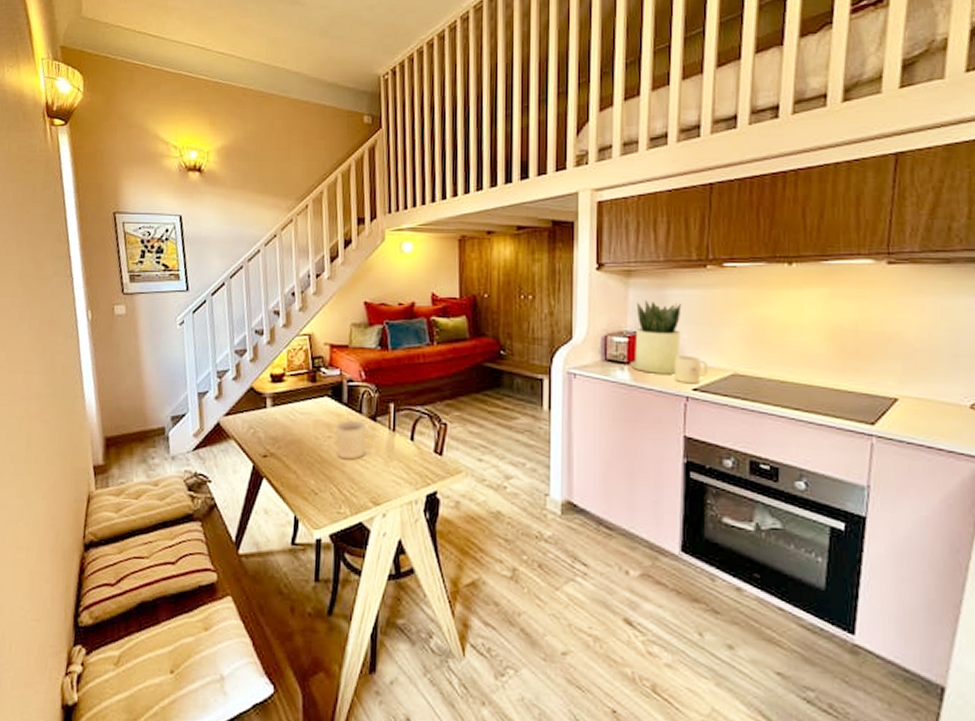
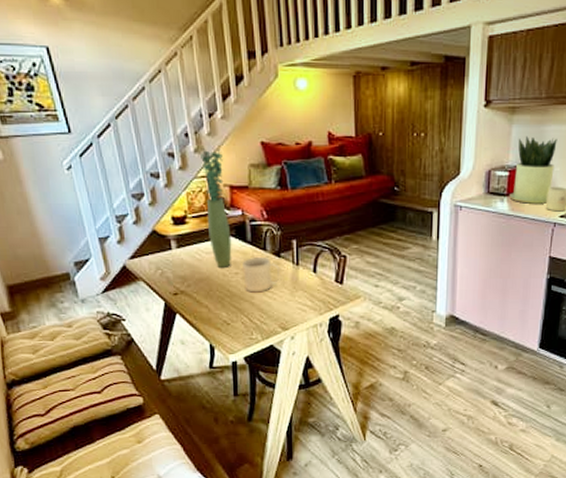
vase: none [304,304,328,430] -> present [201,146,232,267]

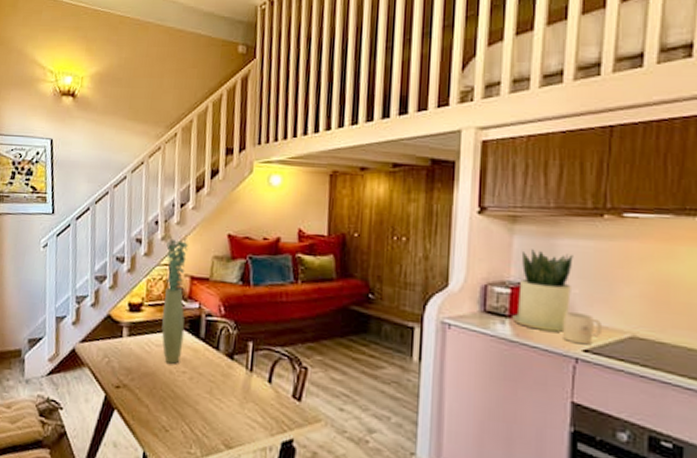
mug: present [242,256,282,293] -> none [190,355,232,398]

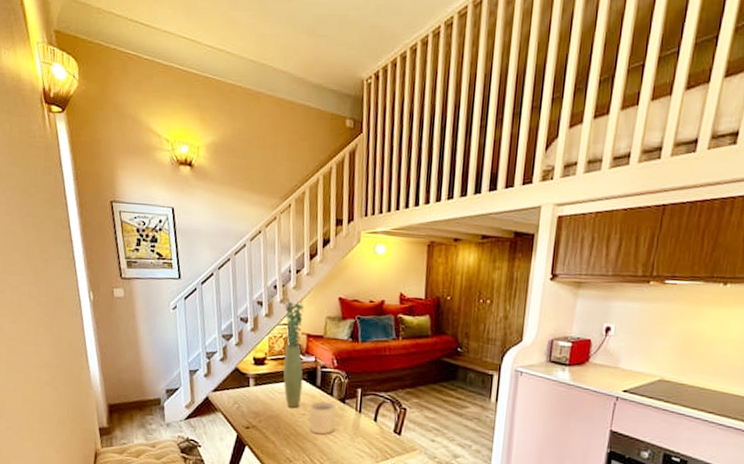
mug: none [190,355,232,398] -> present [309,400,344,435]
planter: present [512,249,573,332] -> none [571,310,623,377]
mug: present [563,312,603,345] -> none [609,361,640,387]

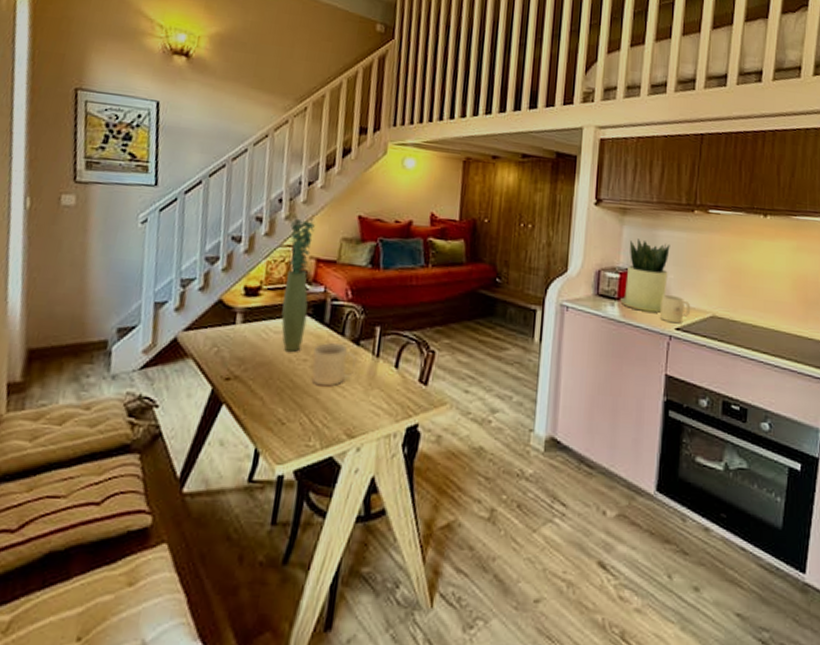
planter: none [571,310,623,377] -> present [620,239,670,313]
mug: none [609,361,640,387] -> present [660,295,691,324]

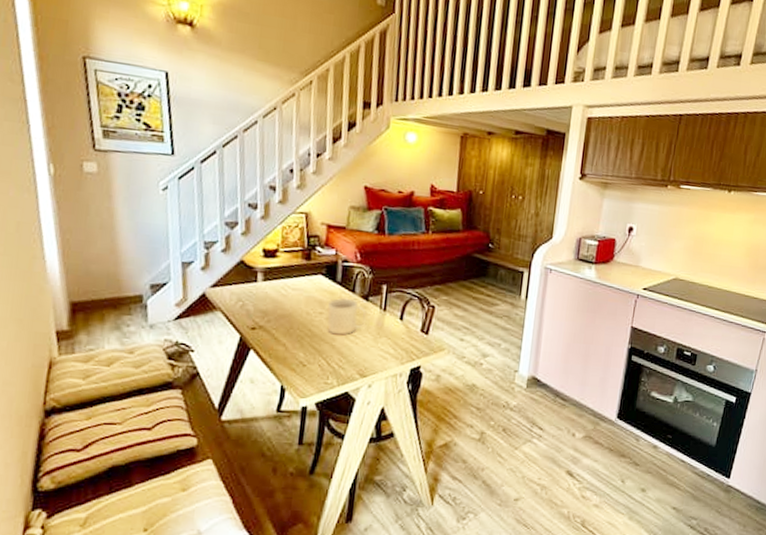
vase: present [281,213,315,352] -> none [298,183,325,306]
planter: present [620,239,670,313] -> none [597,210,644,275]
mug: present [660,295,691,324] -> none [631,260,658,285]

